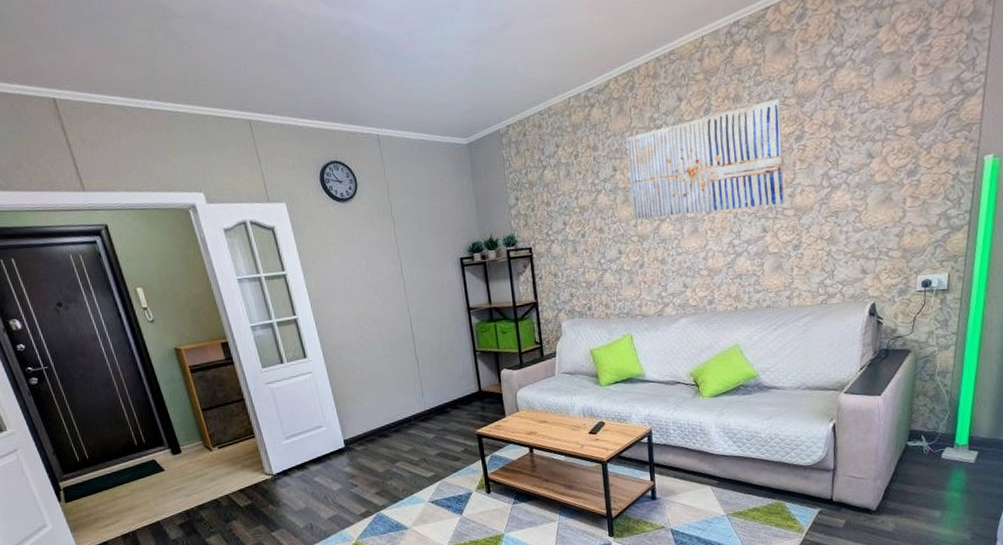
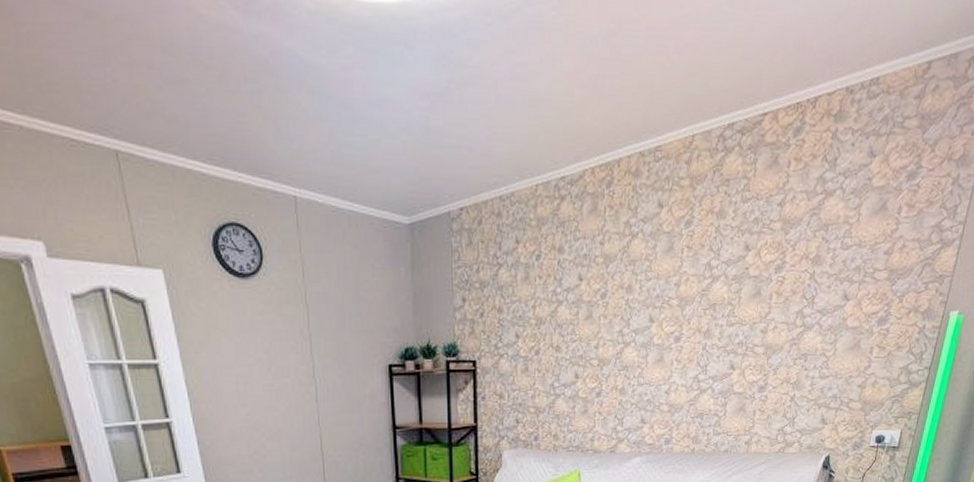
wall art: present [626,98,784,220] -> none [595,220,766,340]

